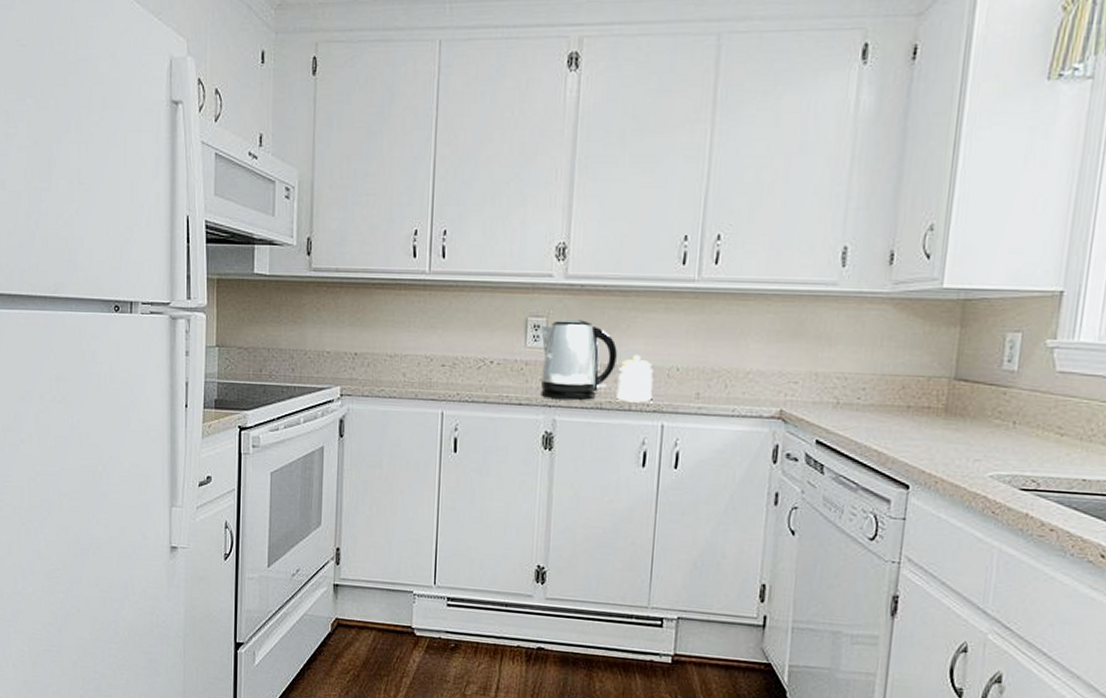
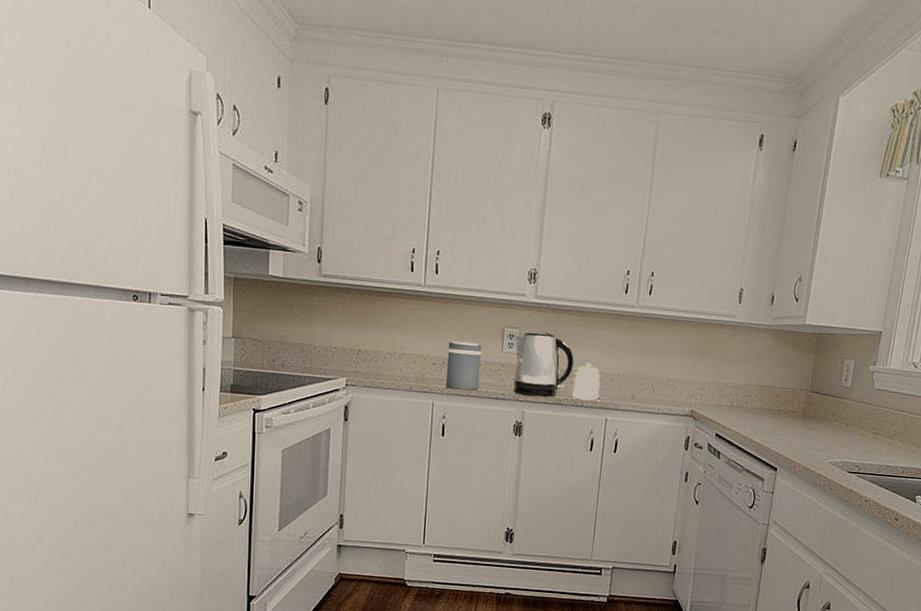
cylinder: none [457,336,500,396] -> present [445,341,482,391]

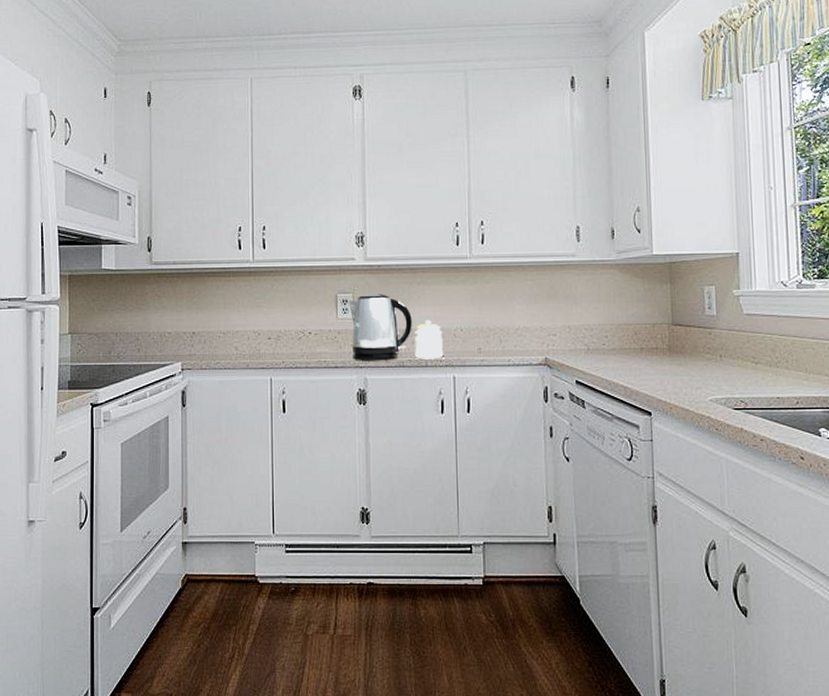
cylinder: present [445,341,482,391] -> none [281,312,317,362]

